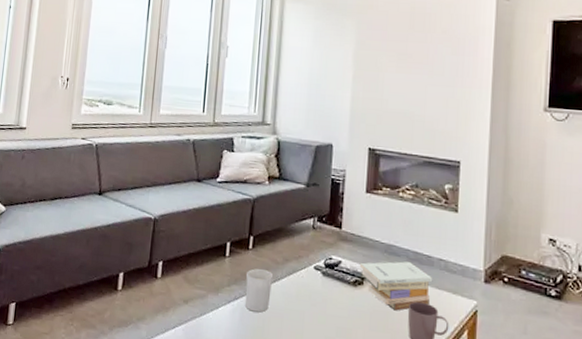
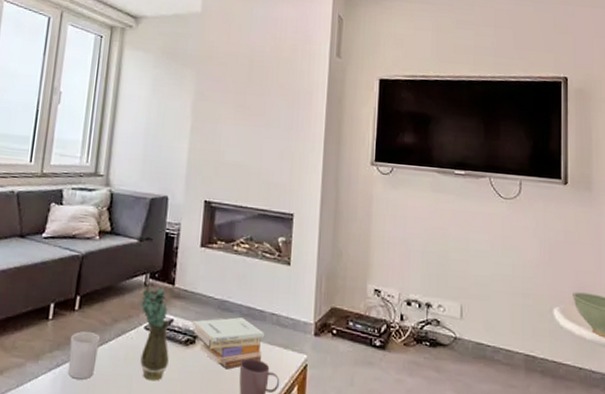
vase: none [308,228,338,318] -> present [139,285,169,381]

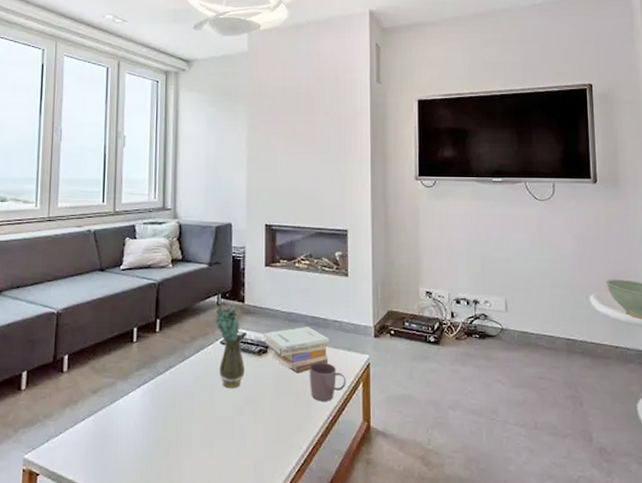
candle holder: present [68,331,101,380] -> none [154,349,182,393]

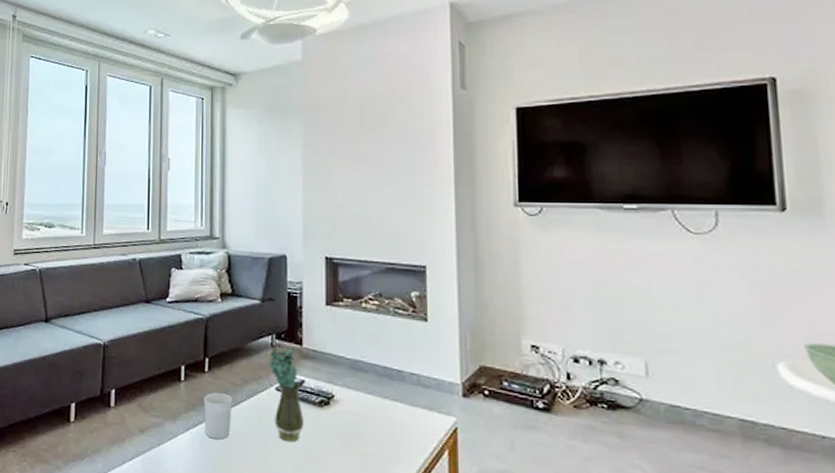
candle holder: none [154,349,182,393] -> present [203,392,233,440]
books: present [264,327,330,373] -> none [325,377,406,432]
mug: present [309,362,346,401] -> none [380,420,428,468]

